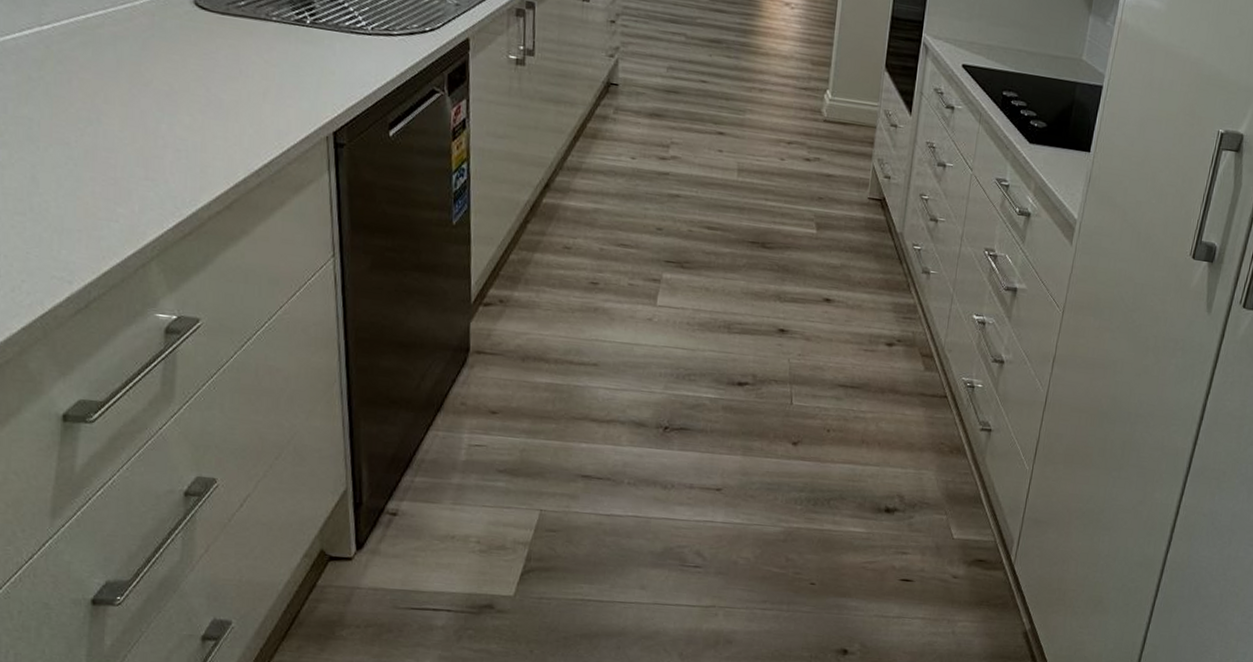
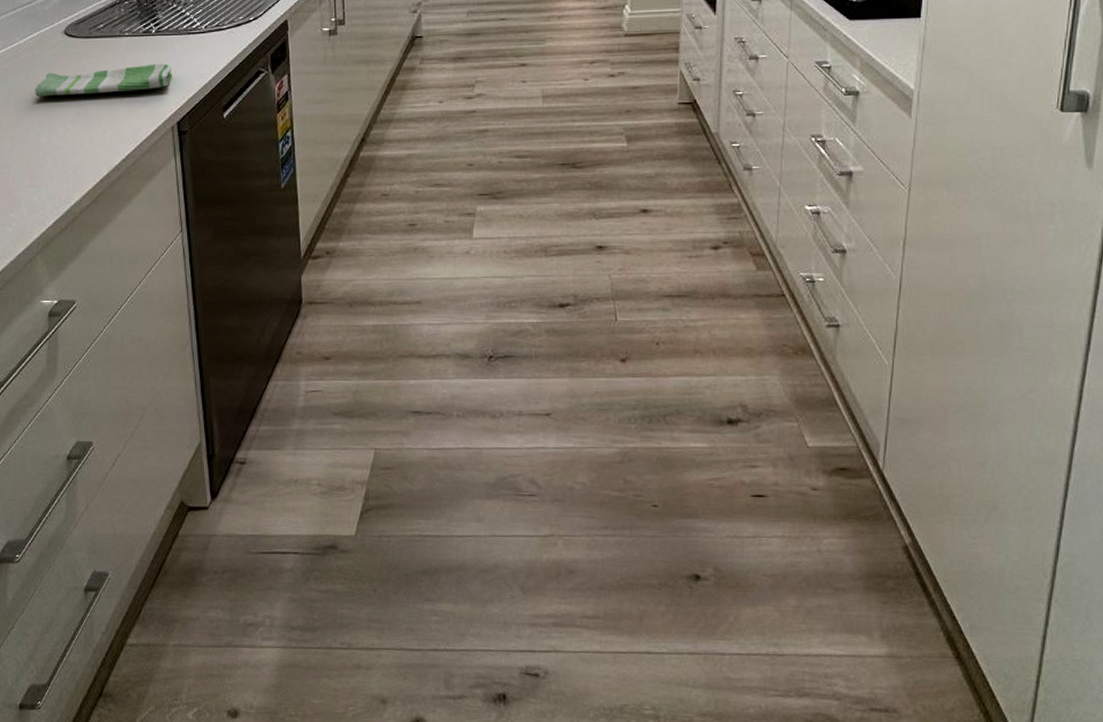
dish towel: none [154,47,330,90] -> present [35,63,172,97]

